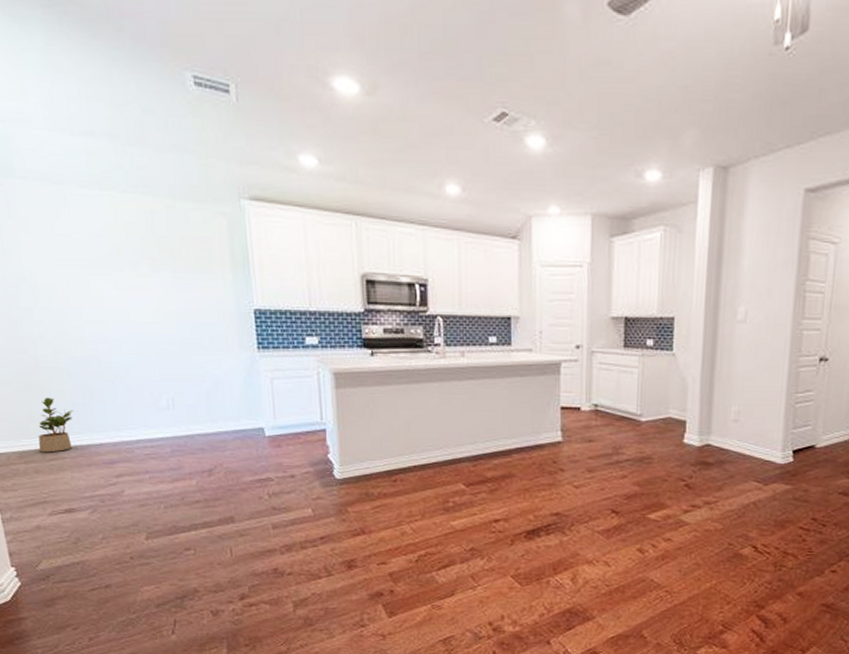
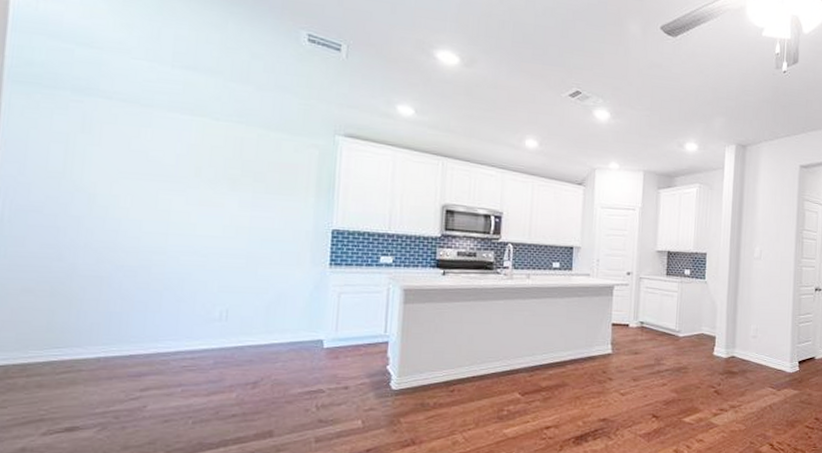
potted plant: present [38,397,74,453] -> none [49,306,106,365]

